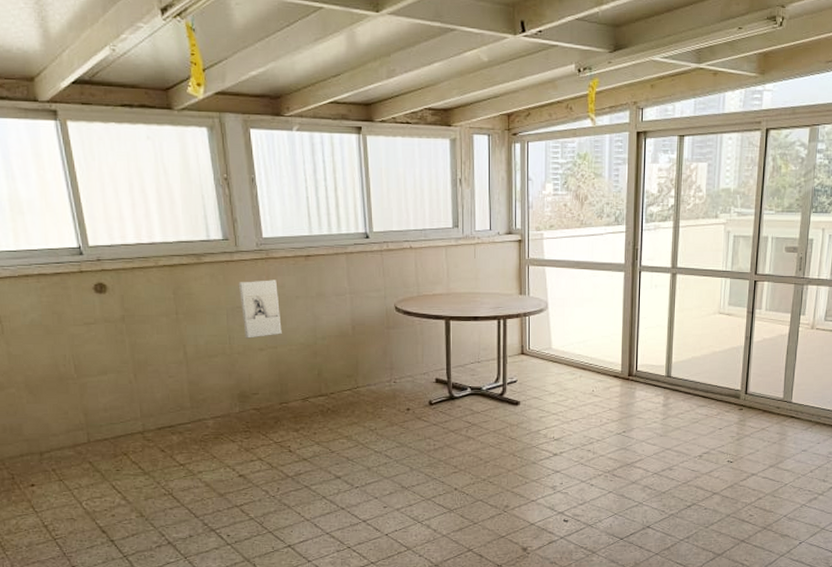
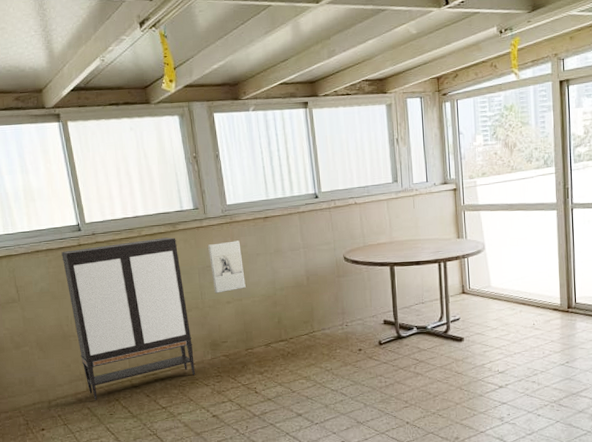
storage cabinet: none [57,270,220,453] -> present [61,237,195,400]

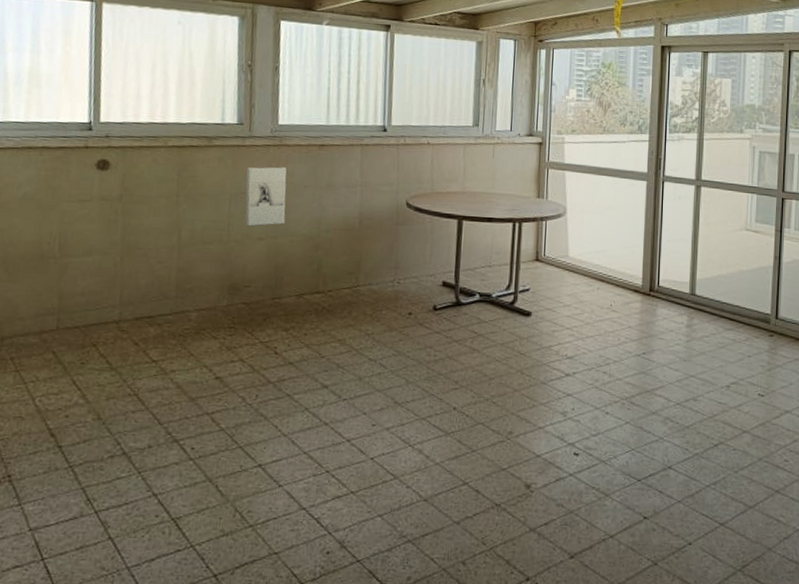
storage cabinet: present [61,237,195,400] -> none [57,151,210,343]

